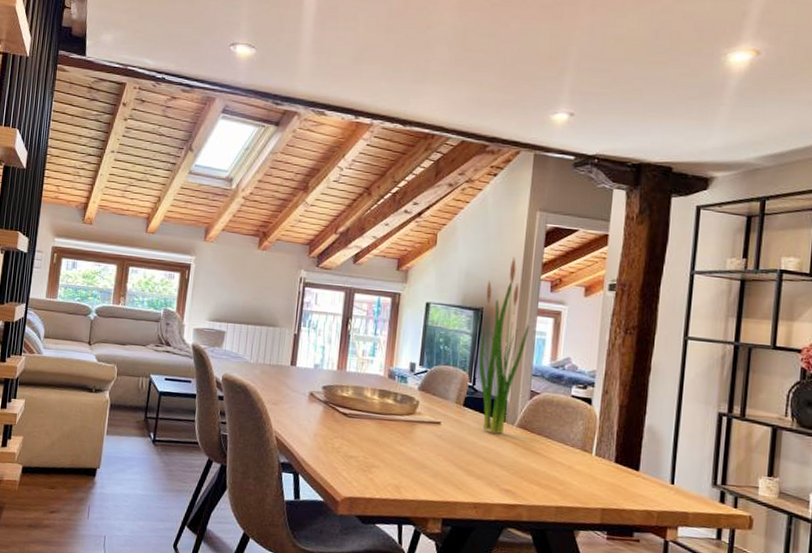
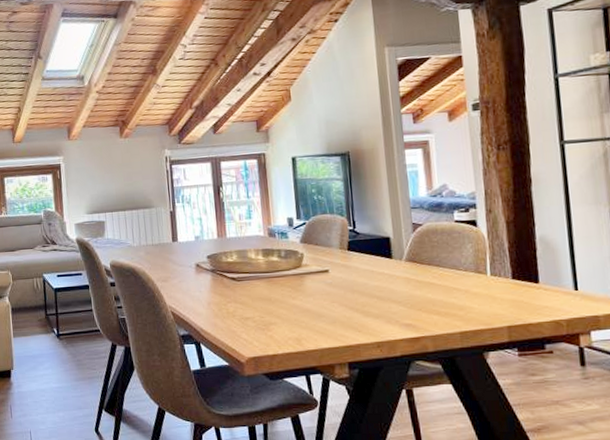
plant: present [478,256,530,434] -> none [348,96,400,271]

